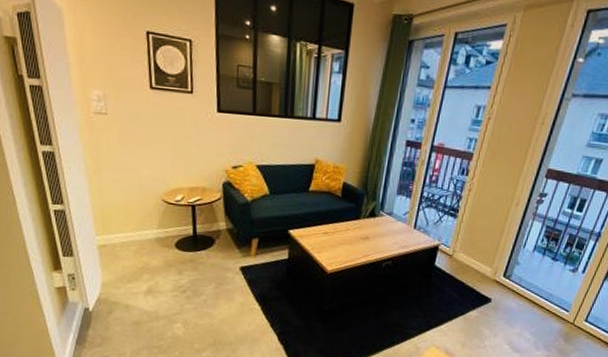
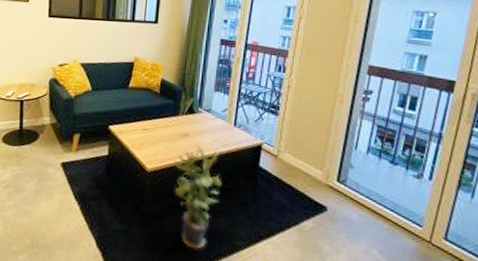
potted plant: none [354,246,398,339] -> present [174,144,222,250]

